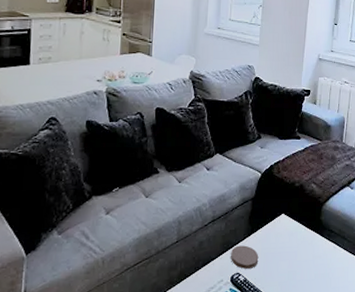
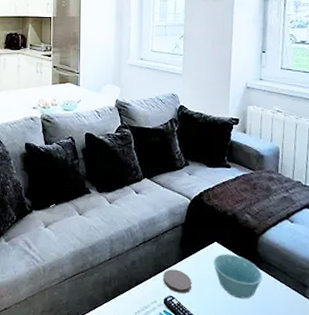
bowl: none [280,224,324,267] -> present [213,253,262,299]

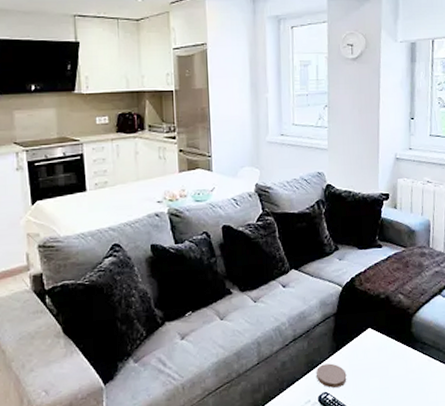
bowl: present [213,253,262,299] -> none [368,338,417,383]

